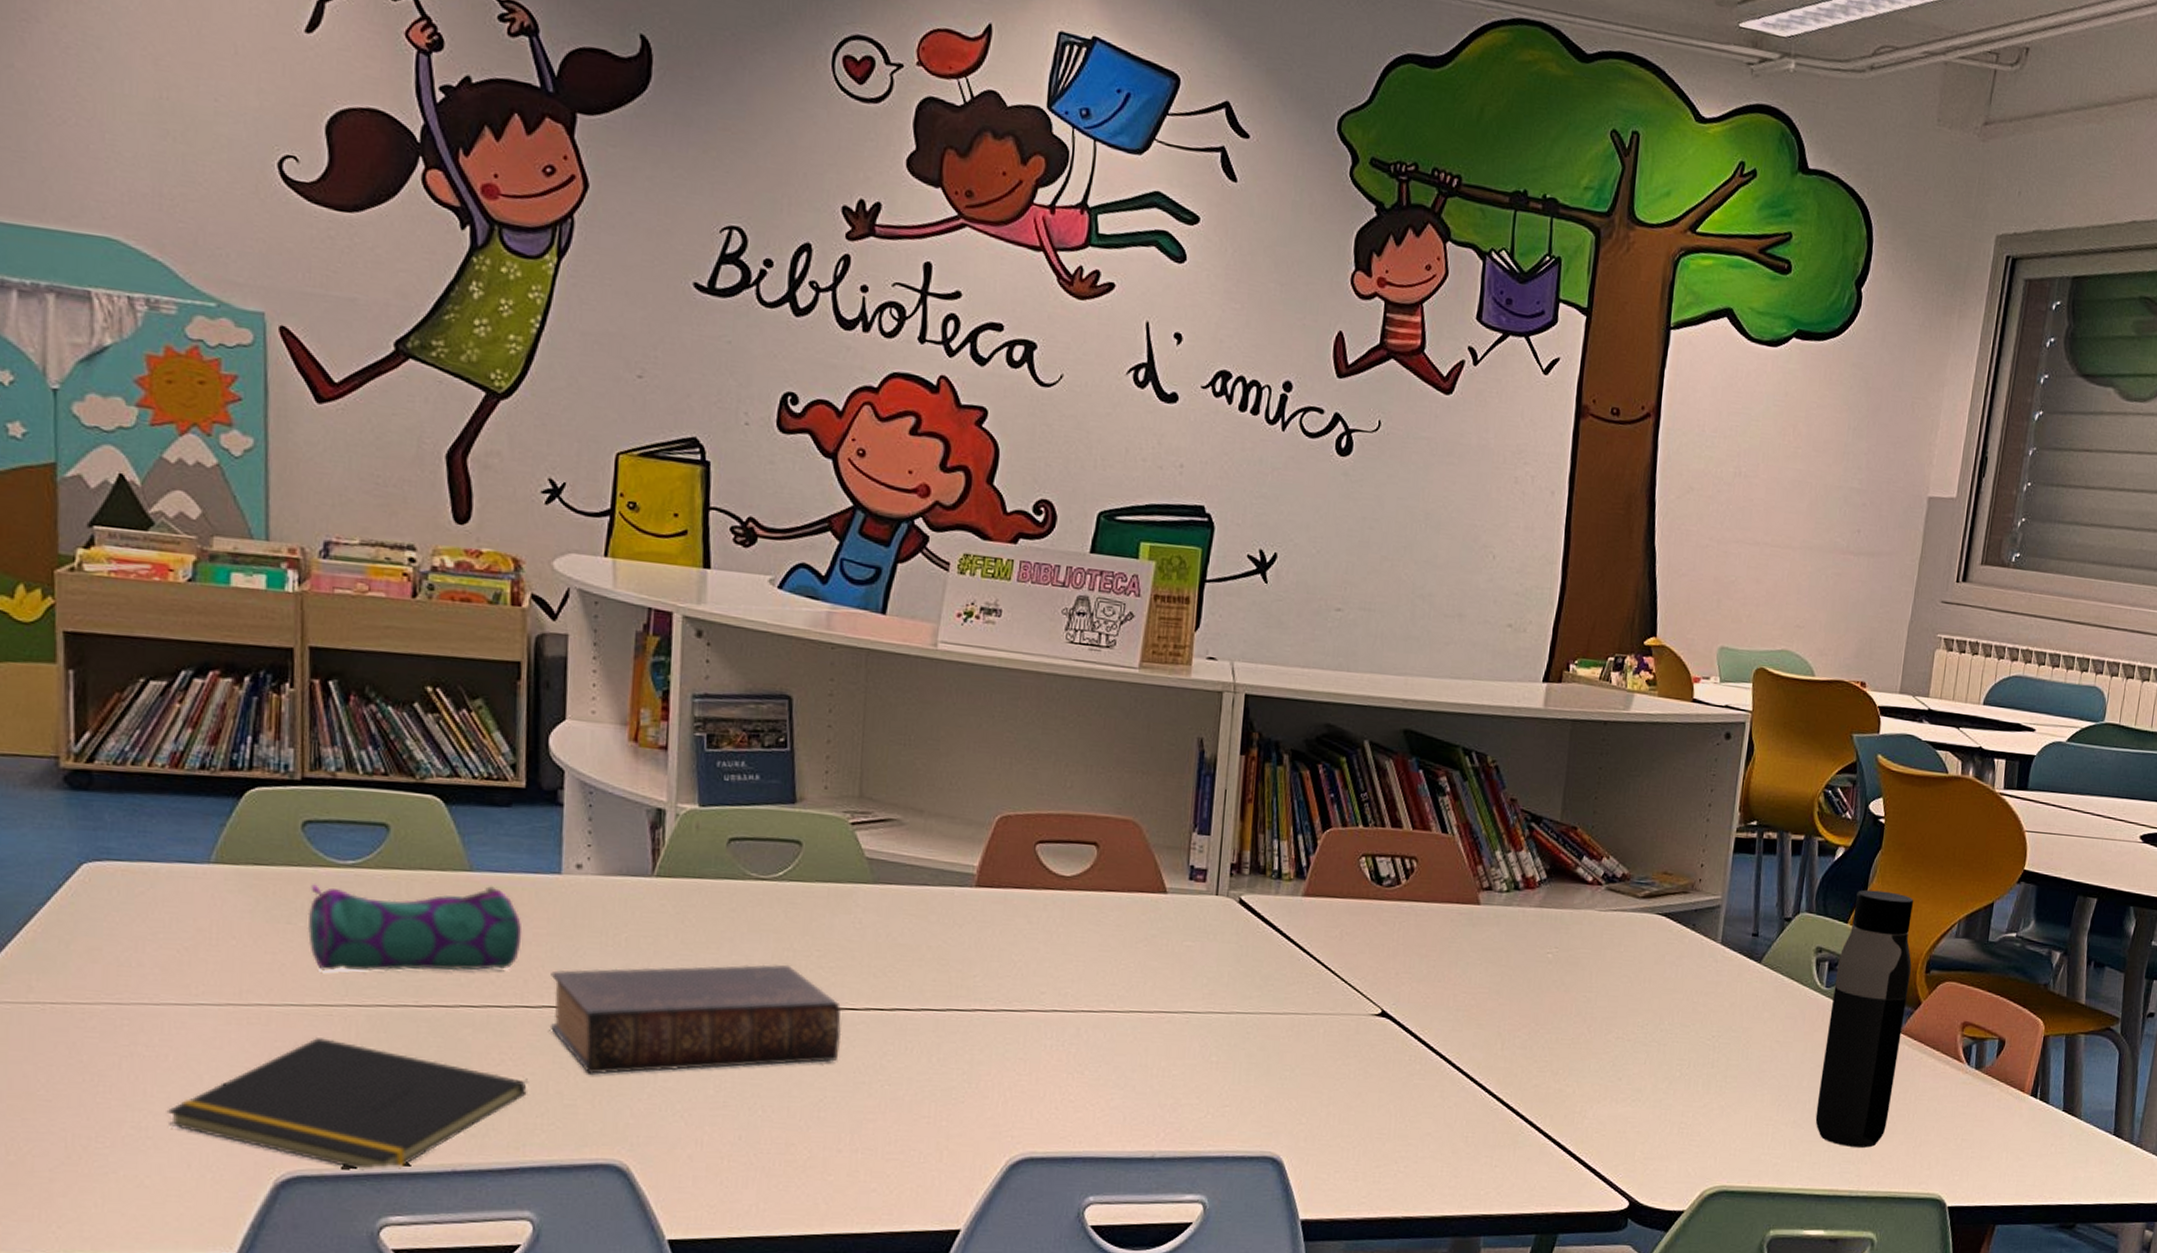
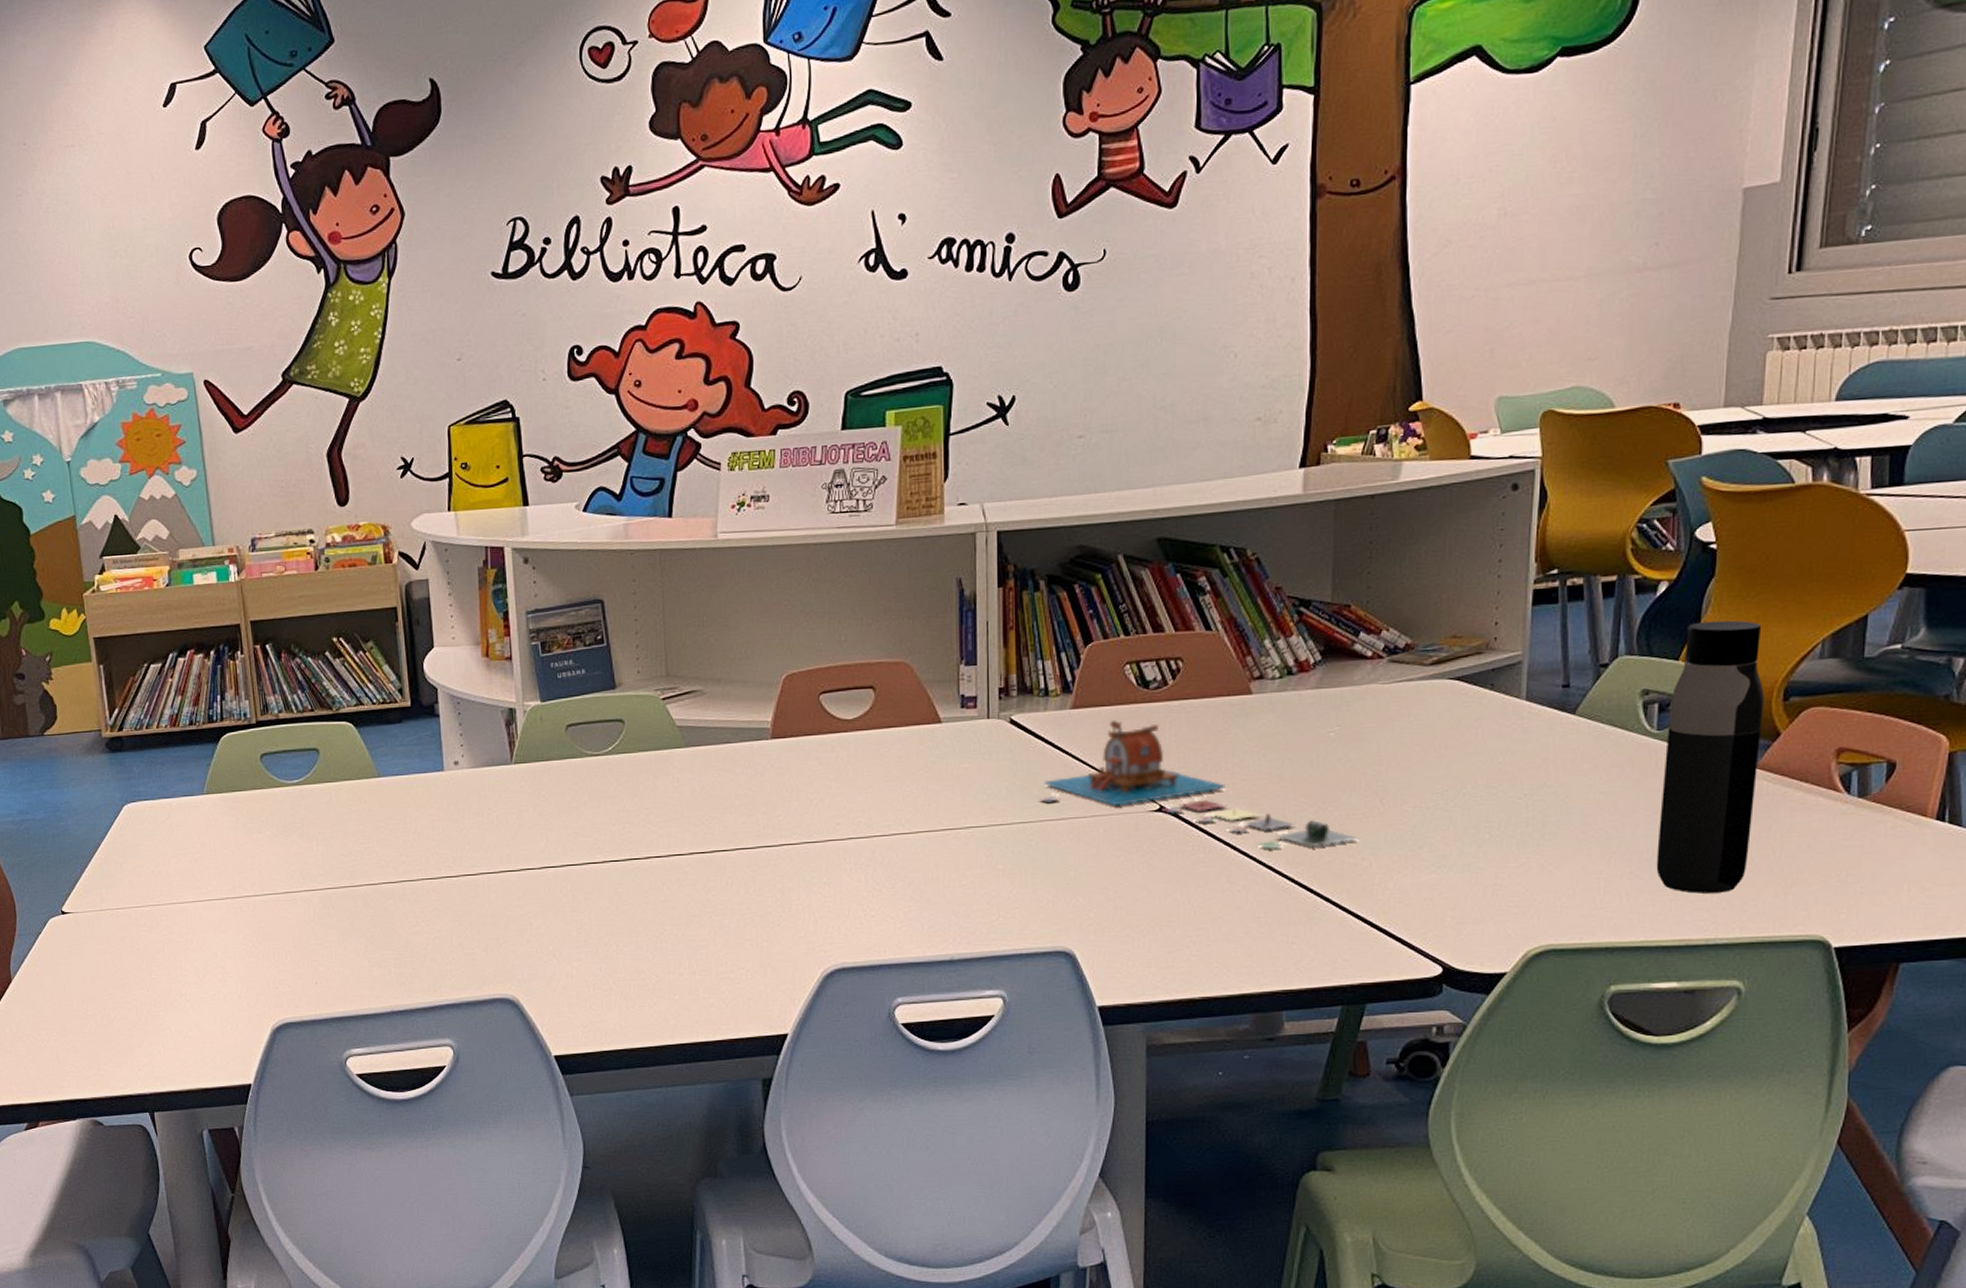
notepad: present [166,1038,527,1171] -> none [196,917,438,1016]
pencil case: present [307,884,523,972] -> none [271,787,421,866]
book: present [549,964,842,1074] -> none [445,823,673,928]
board game: none [1261,913,1565,1068] -> present [1039,720,1359,849]

